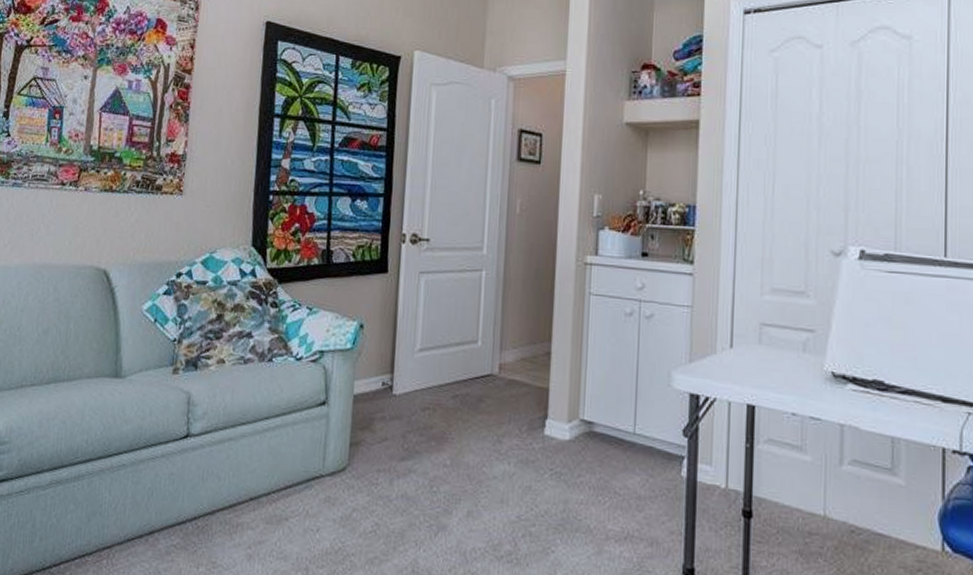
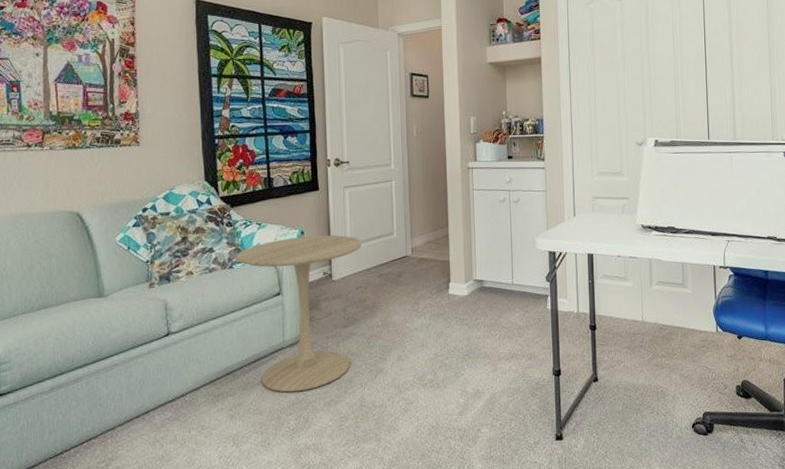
side table: none [278,331,436,539] -> present [236,235,363,393]

